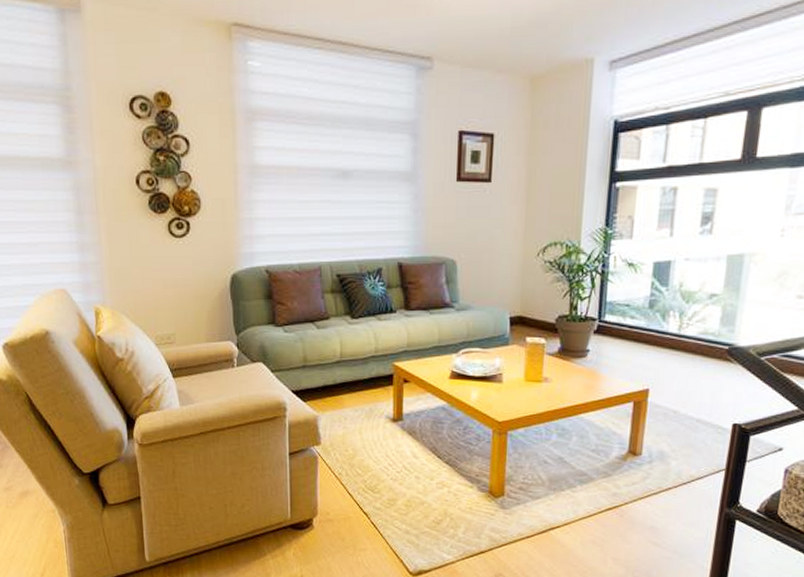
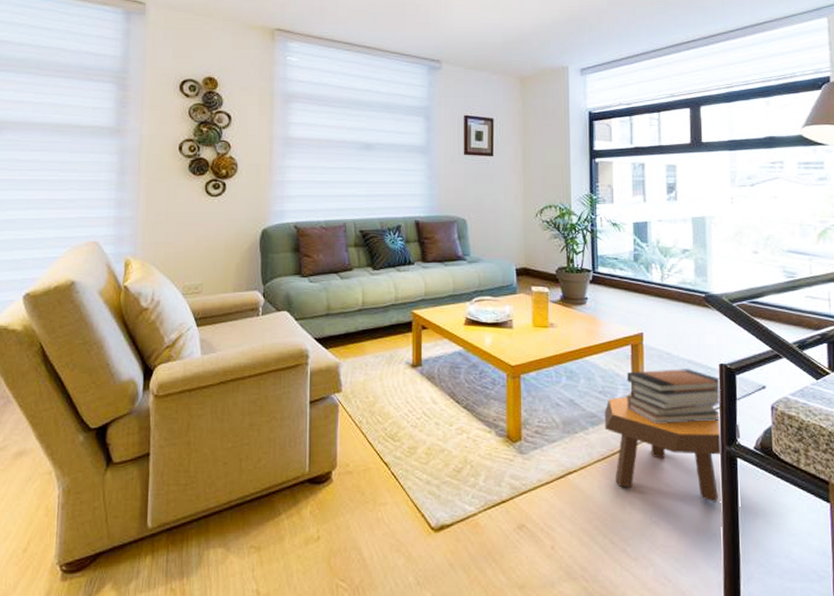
footstool: none [594,456,745,562] -> present [604,397,740,503]
book stack: none [621,428,732,484] -> present [626,369,722,423]

